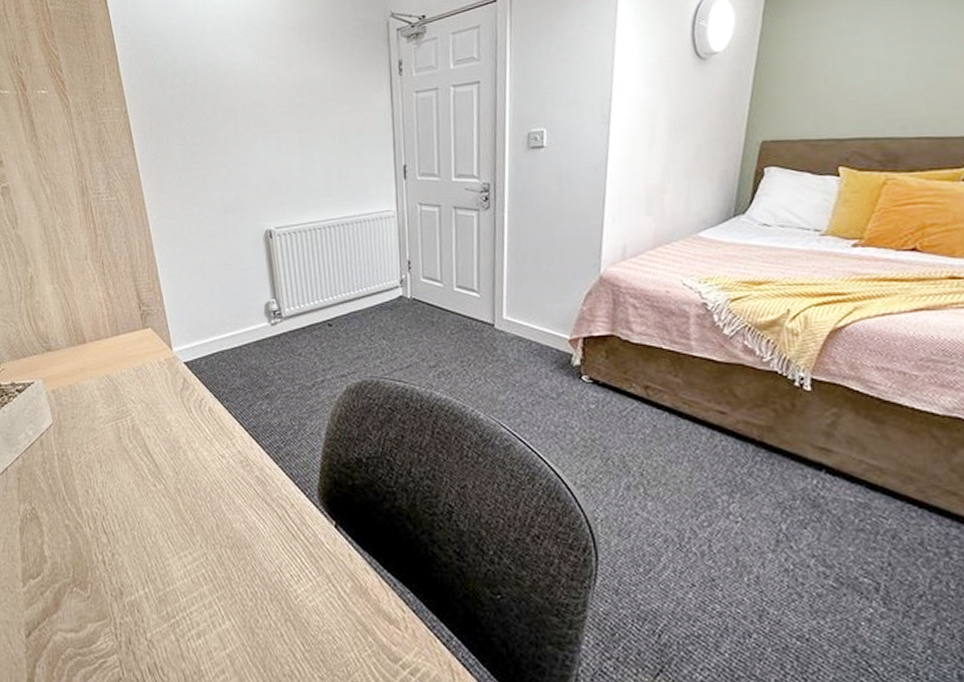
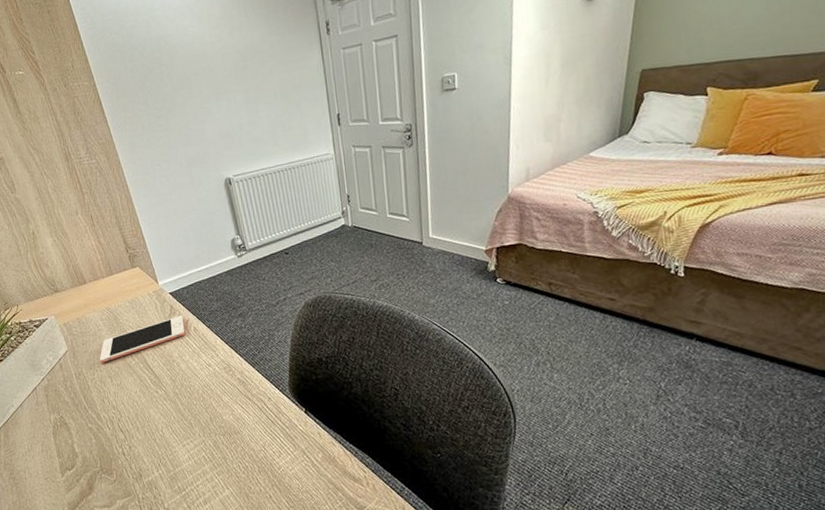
cell phone: none [89,391,198,443] -> present [99,315,185,363]

